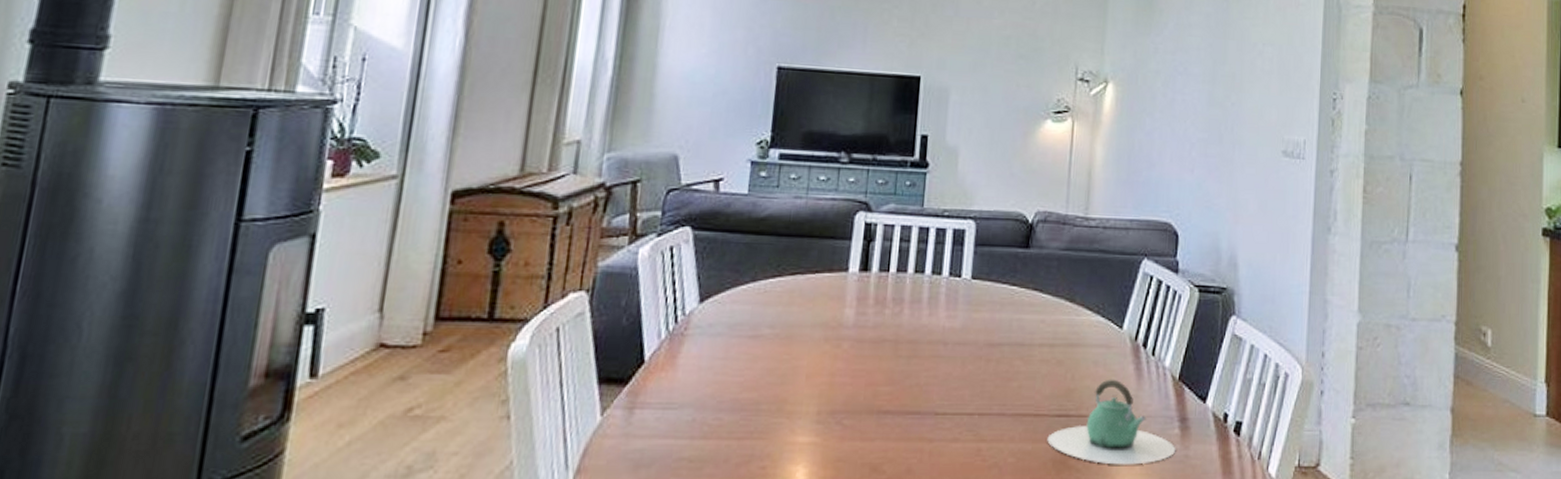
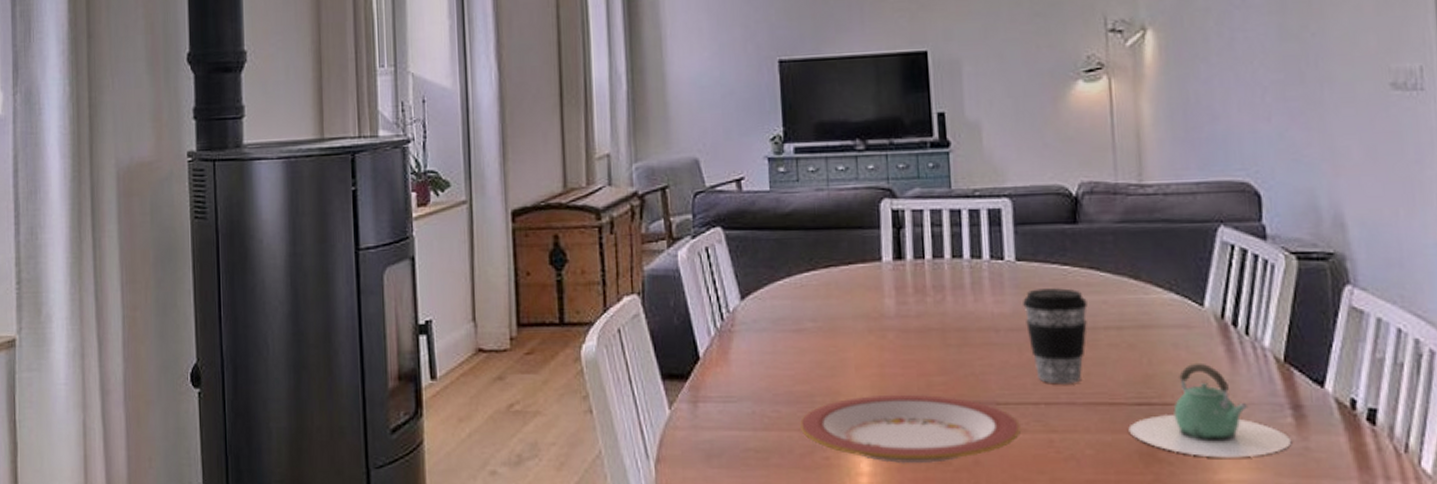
plate: none [740,403,955,473] -> present [799,394,1022,464]
coffee cup: none [972,306,1028,397] -> present [1023,288,1087,385]

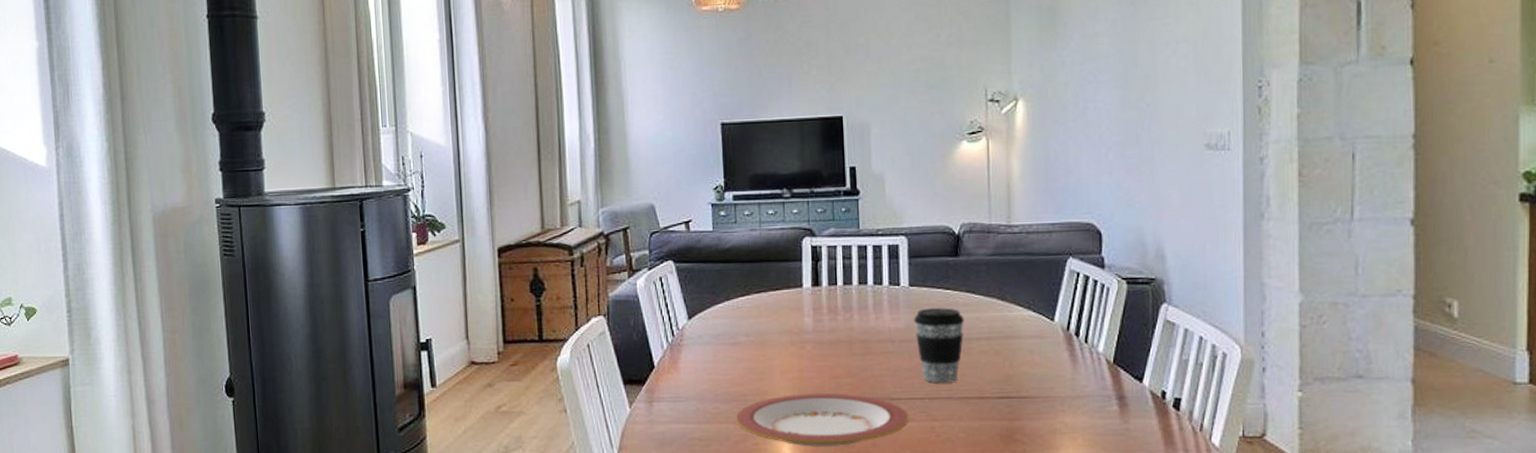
teapot: present [1128,362,1292,458] -> none [993,365,1116,438]

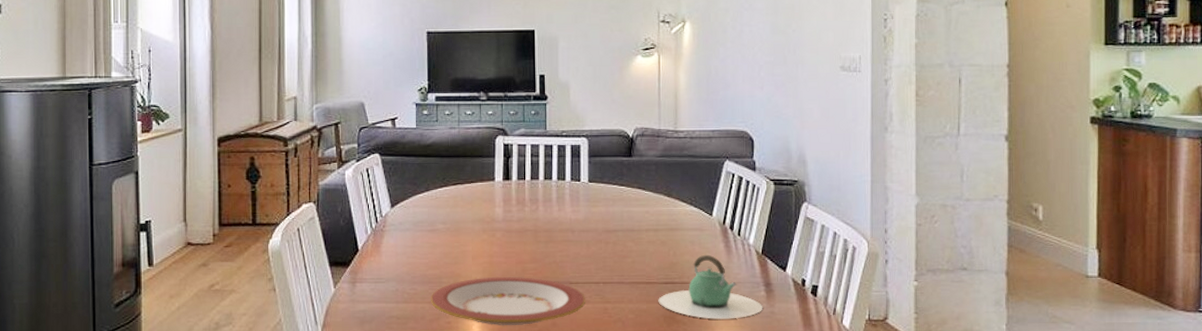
coffee cup: present [914,308,964,383] -> none [592,202,635,270]
teapot: none [993,365,1116,438] -> present [658,254,763,319]

